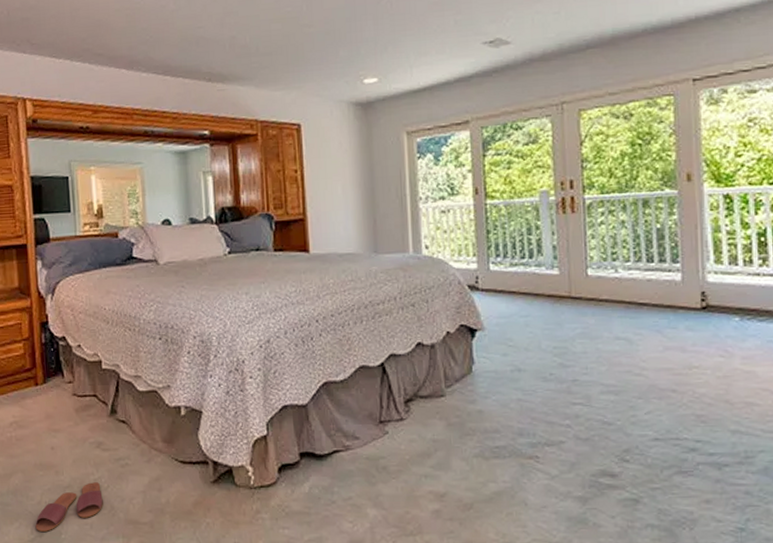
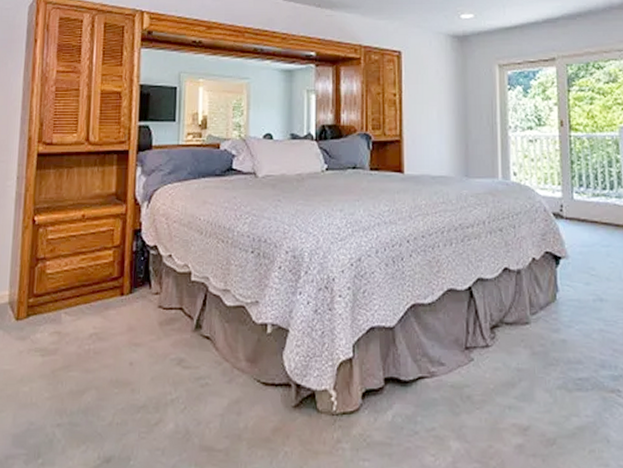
slippers: present [35,482,103,533] -> none [103,403,178,458]

